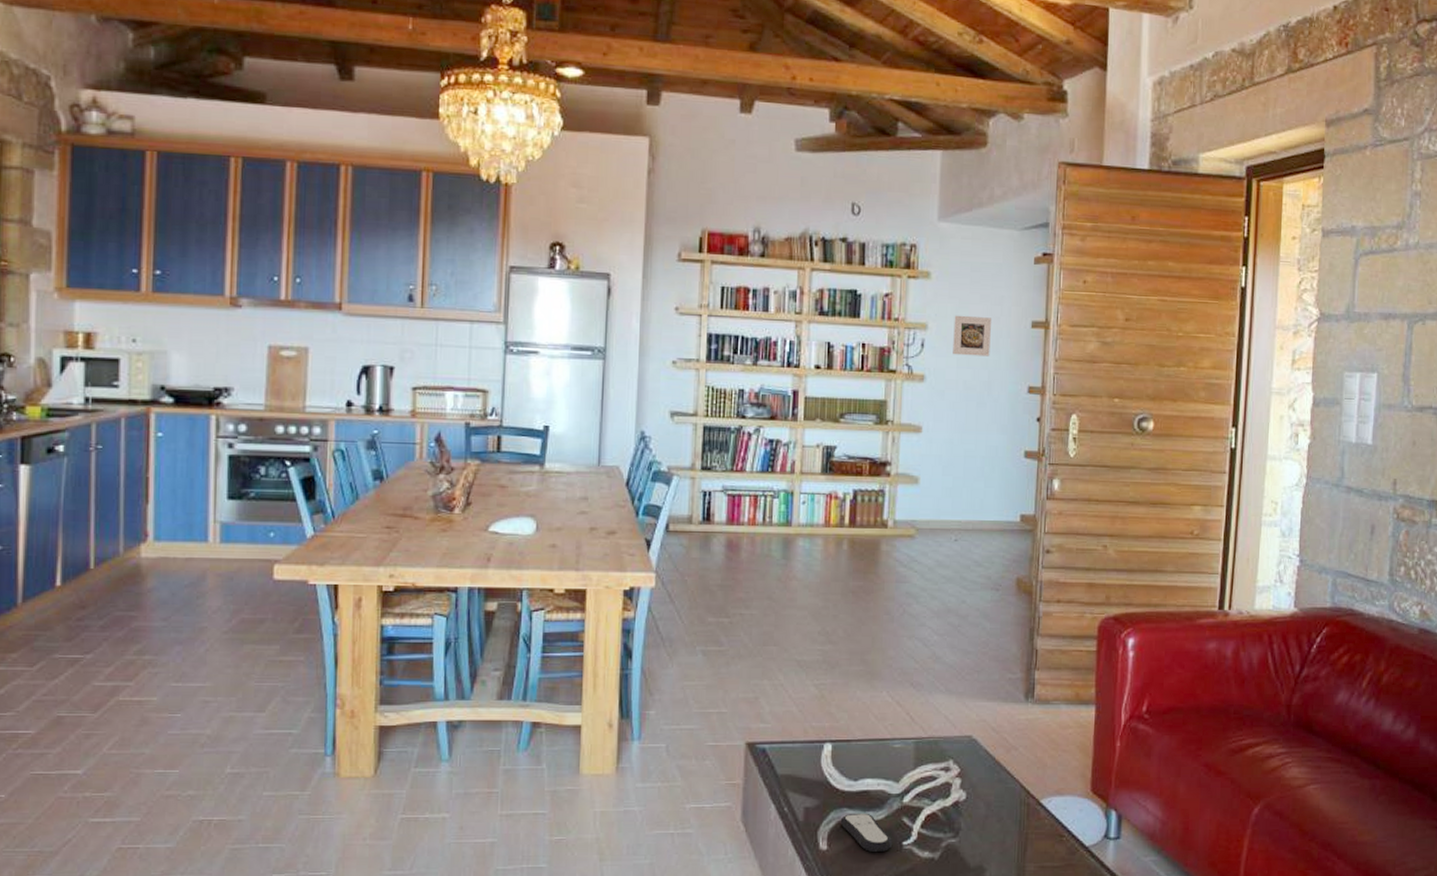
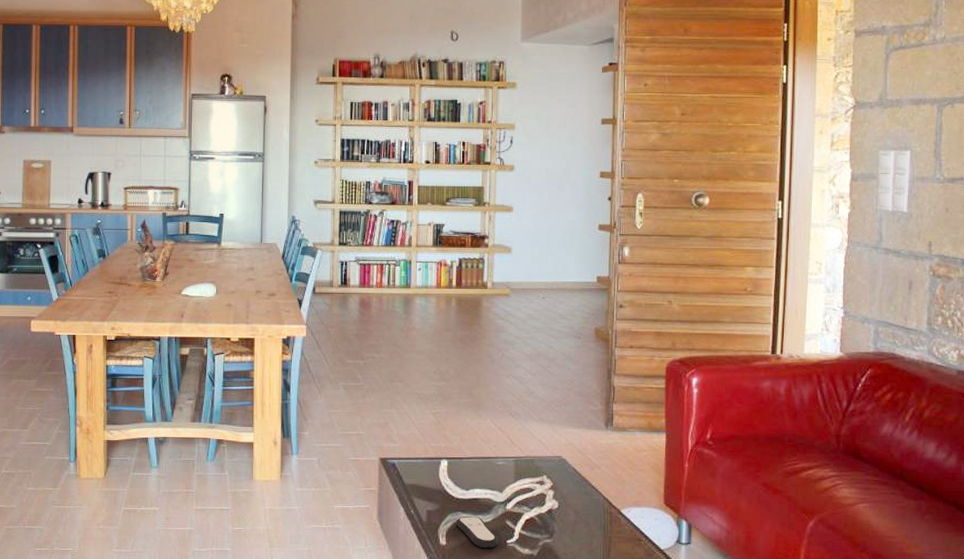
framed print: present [953,315,992,357] -> none [536,116,569,149]

